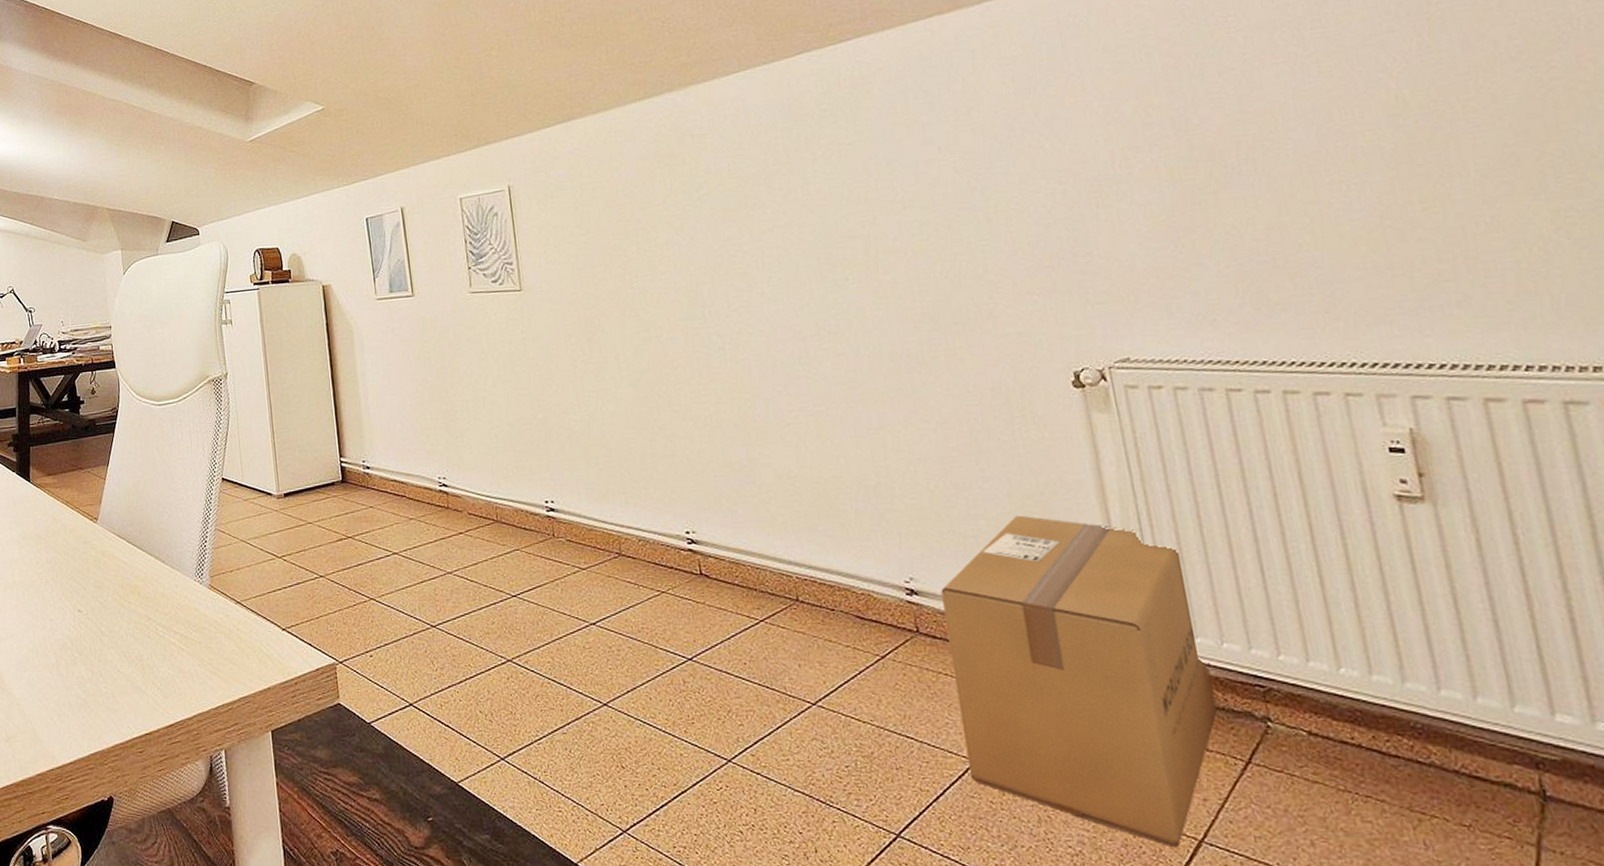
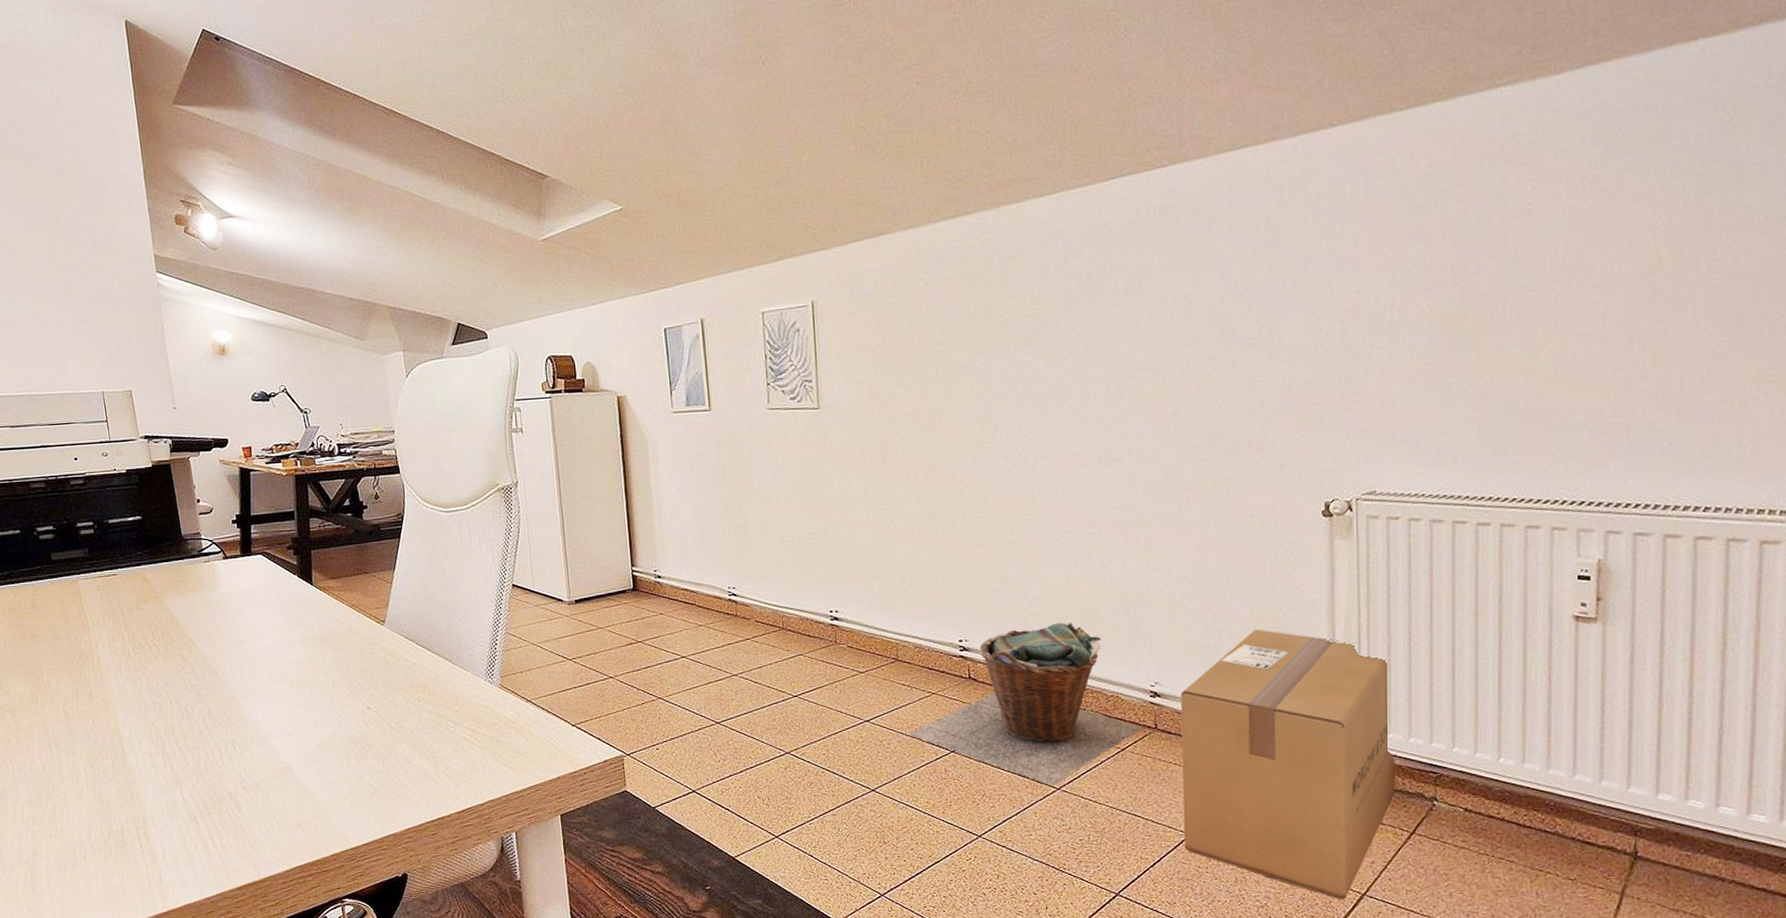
laundry basket: none [640,511,903,701] -> present [909,623,1143,787]

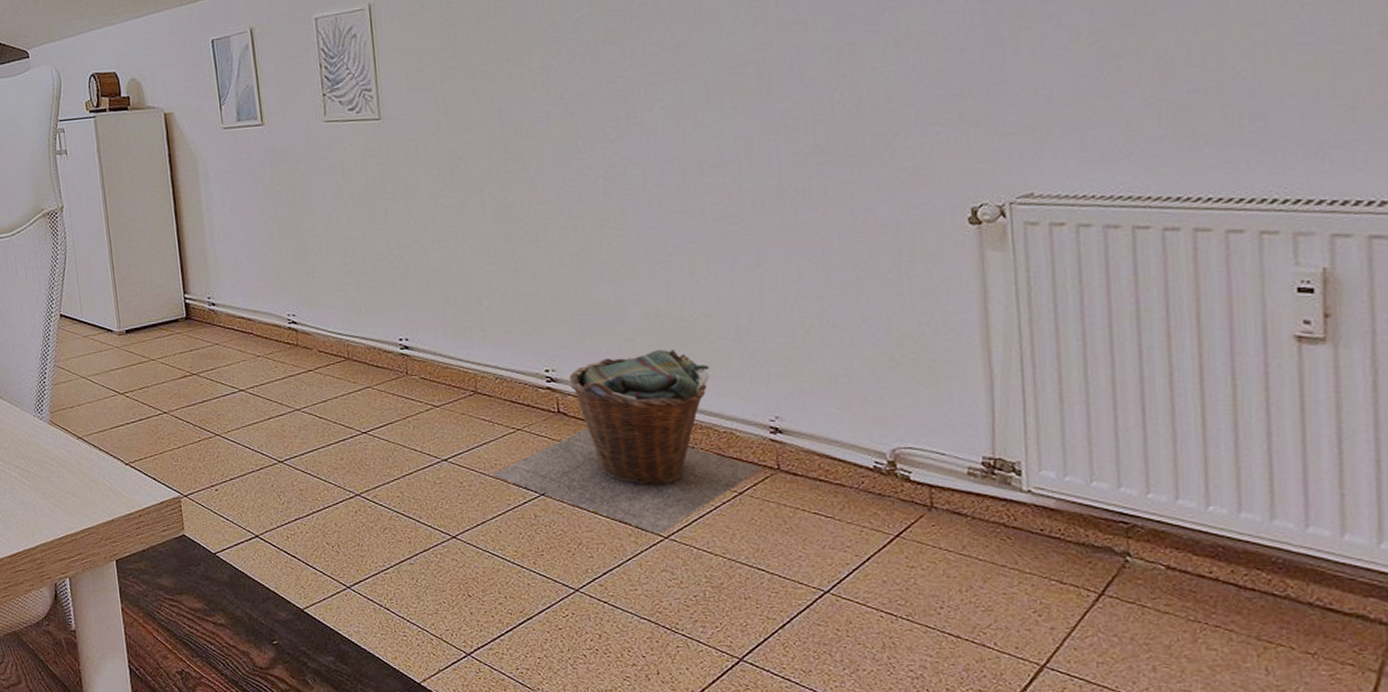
box: present [1180,629,1395,900] -> none [806,355,1077,672]

